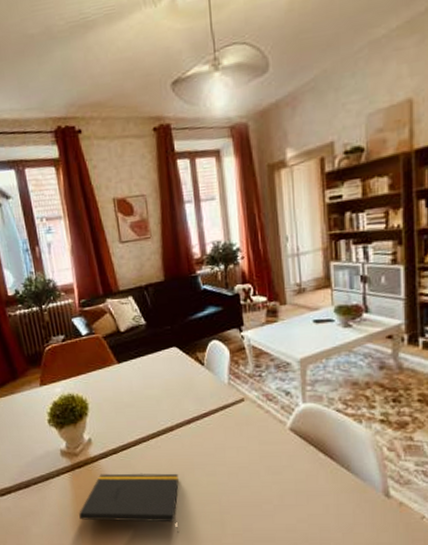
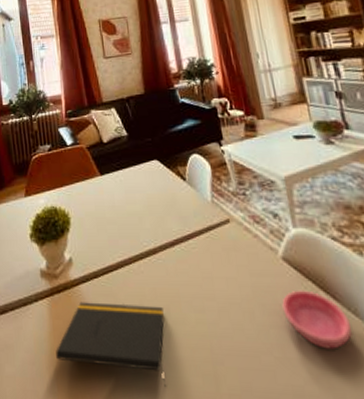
saucer: none [285,453,342,497] -> present [282,290,352,350]

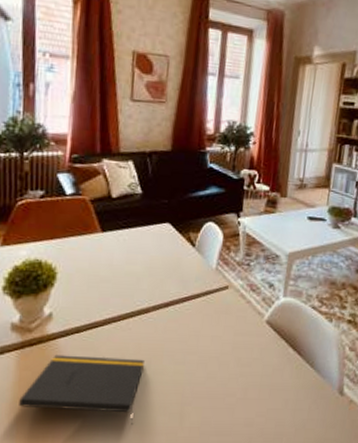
saucer: present [282,290,352,350] -> none [254,347,305,391]

